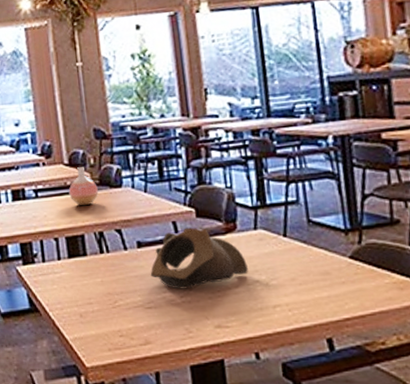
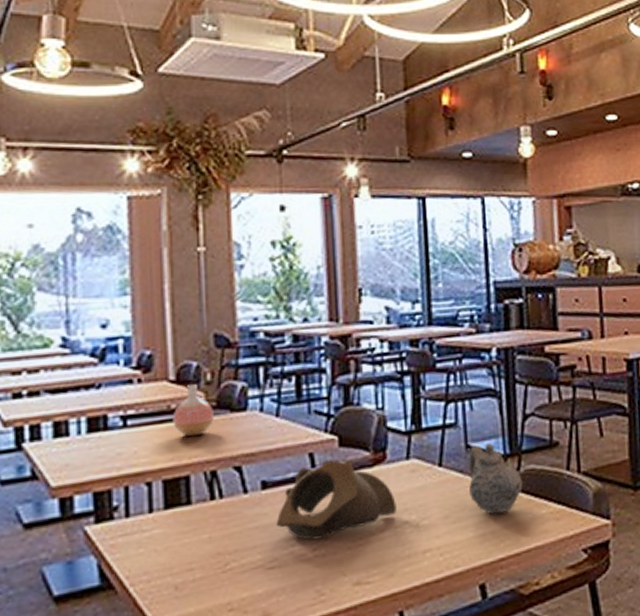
teapot: none [310,219,365,280] -> present [468,443,523,514]

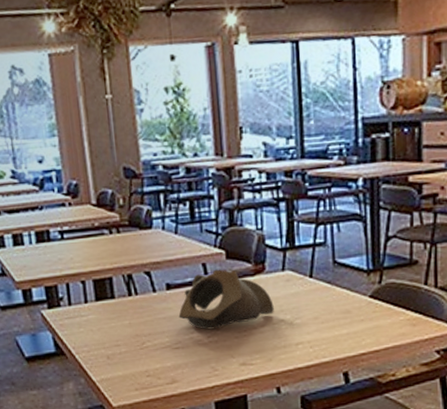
vase: present [172,384,214,437] -> none [96,207,127,248]
teapot: present [468,443,523,514] -> none [335,260,384,318]

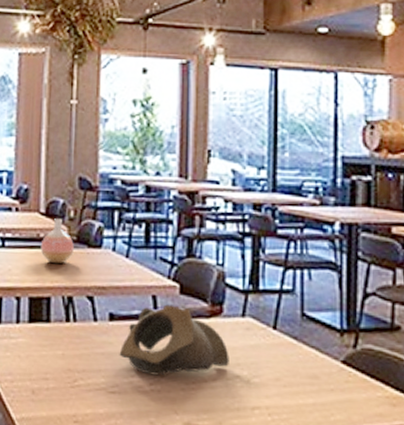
vase: none [96,207,127,248] -> present [40,219,74,264]

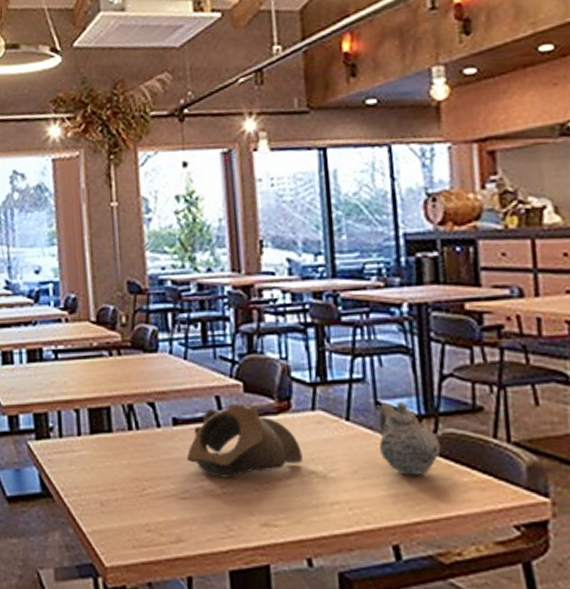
vase: present [40,219,74,264] -> none [94,326,129,373]
teapot: none [302,314,358,387] -> present [378,402,441,475]

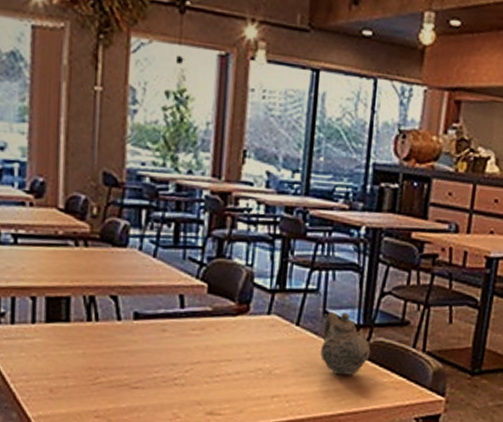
decorative bowl: present [186,404,303,478] -> none [143,303,253,371]

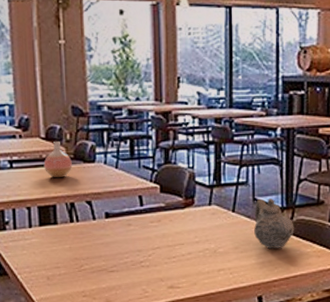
vase: none [59,215,97,263] -> present [43,142,72,178]

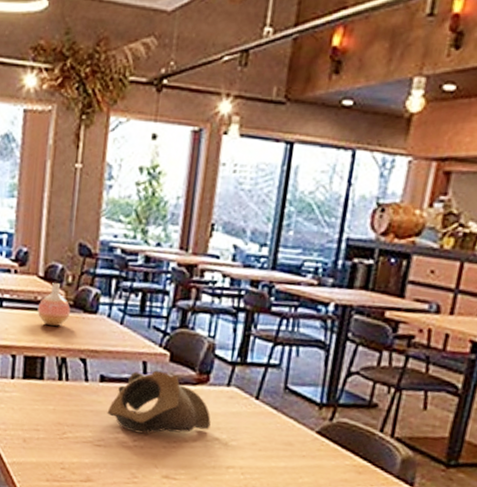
decorative bowl: none [115,201,200,256] -> present [107,370,211,434]
teapot: present [254,198,294,249] -> none [279,388,333,454]

